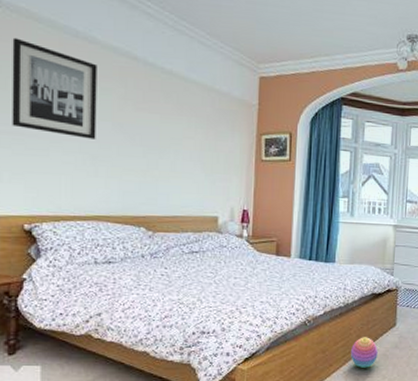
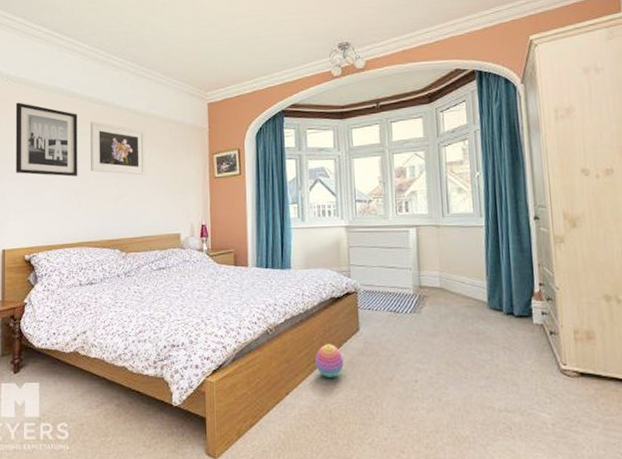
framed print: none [113,76,182,148] -> present [90,121,146,175]

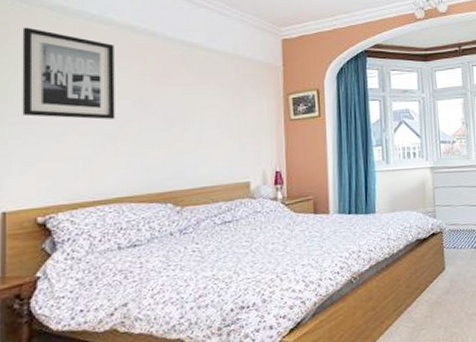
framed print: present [90,121,146,175] -> none [132,54,206,118]
stacking toy: present [315,344,344,377] -> none [402,286,430,320]

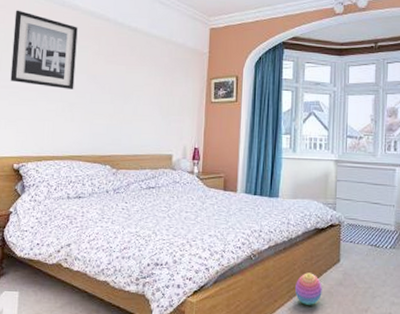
stacking toy: none [402,286,430,320] -> present [295,273,322,305]

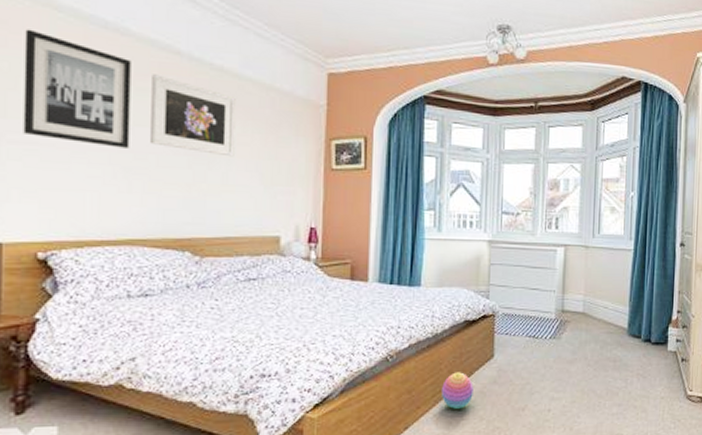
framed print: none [87,36,145,94] -> present [151,74,236,157]

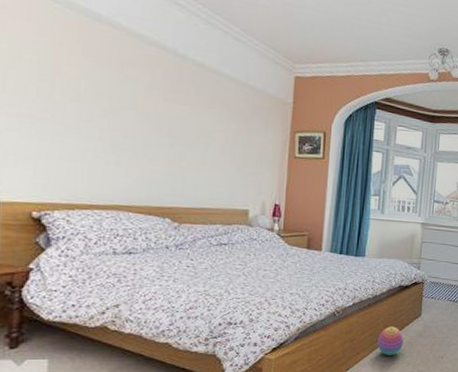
wall art: present [23,29,131,148] -> none [20,15,122,127]
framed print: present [151,74,236,157] -> none [137,65,214,141]

